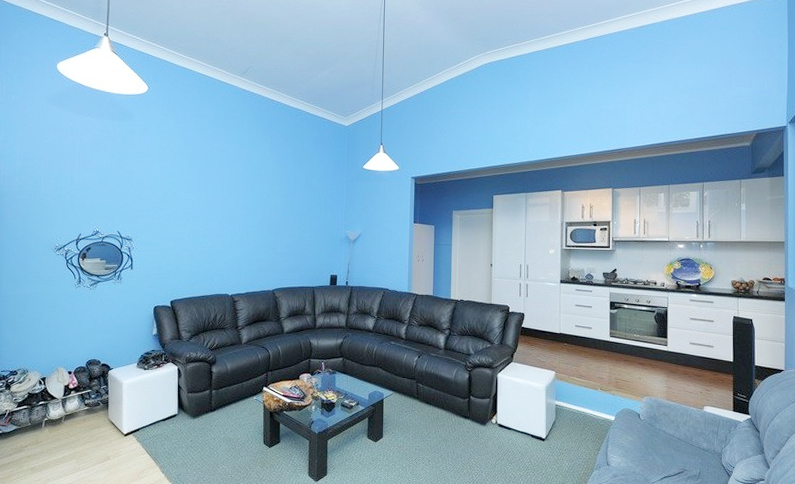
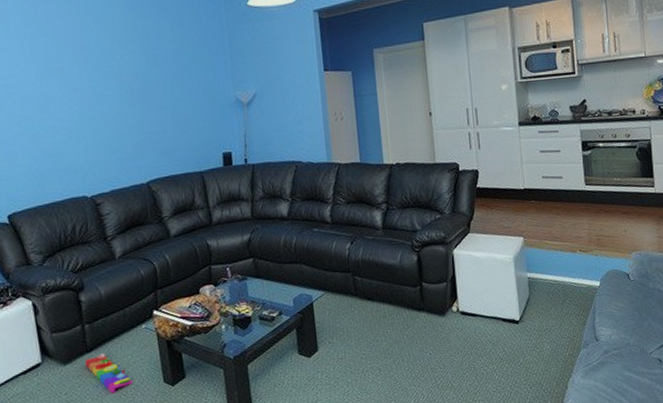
knob puzzle: none [208,414,240,446] -> present [84,353,133,394]

